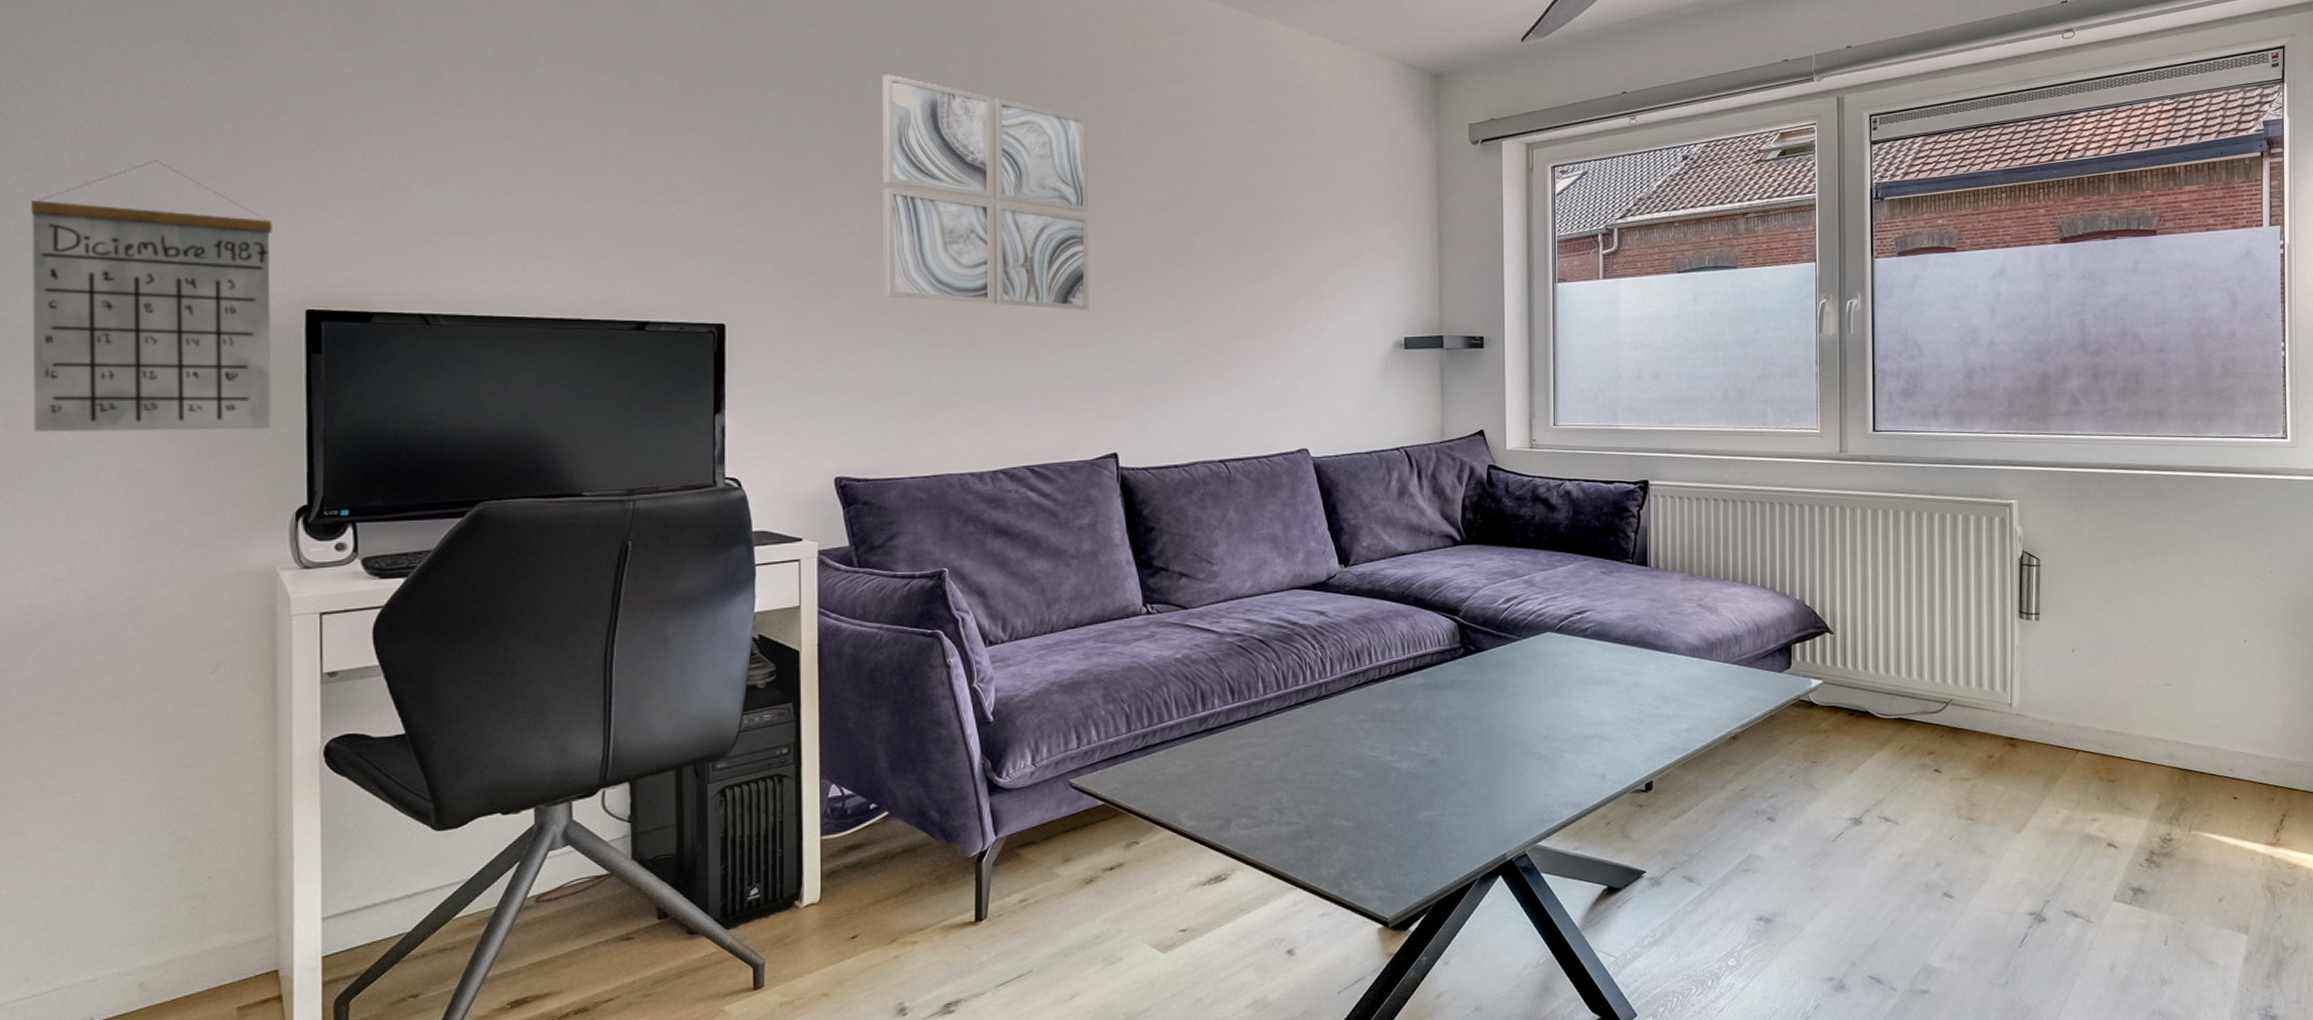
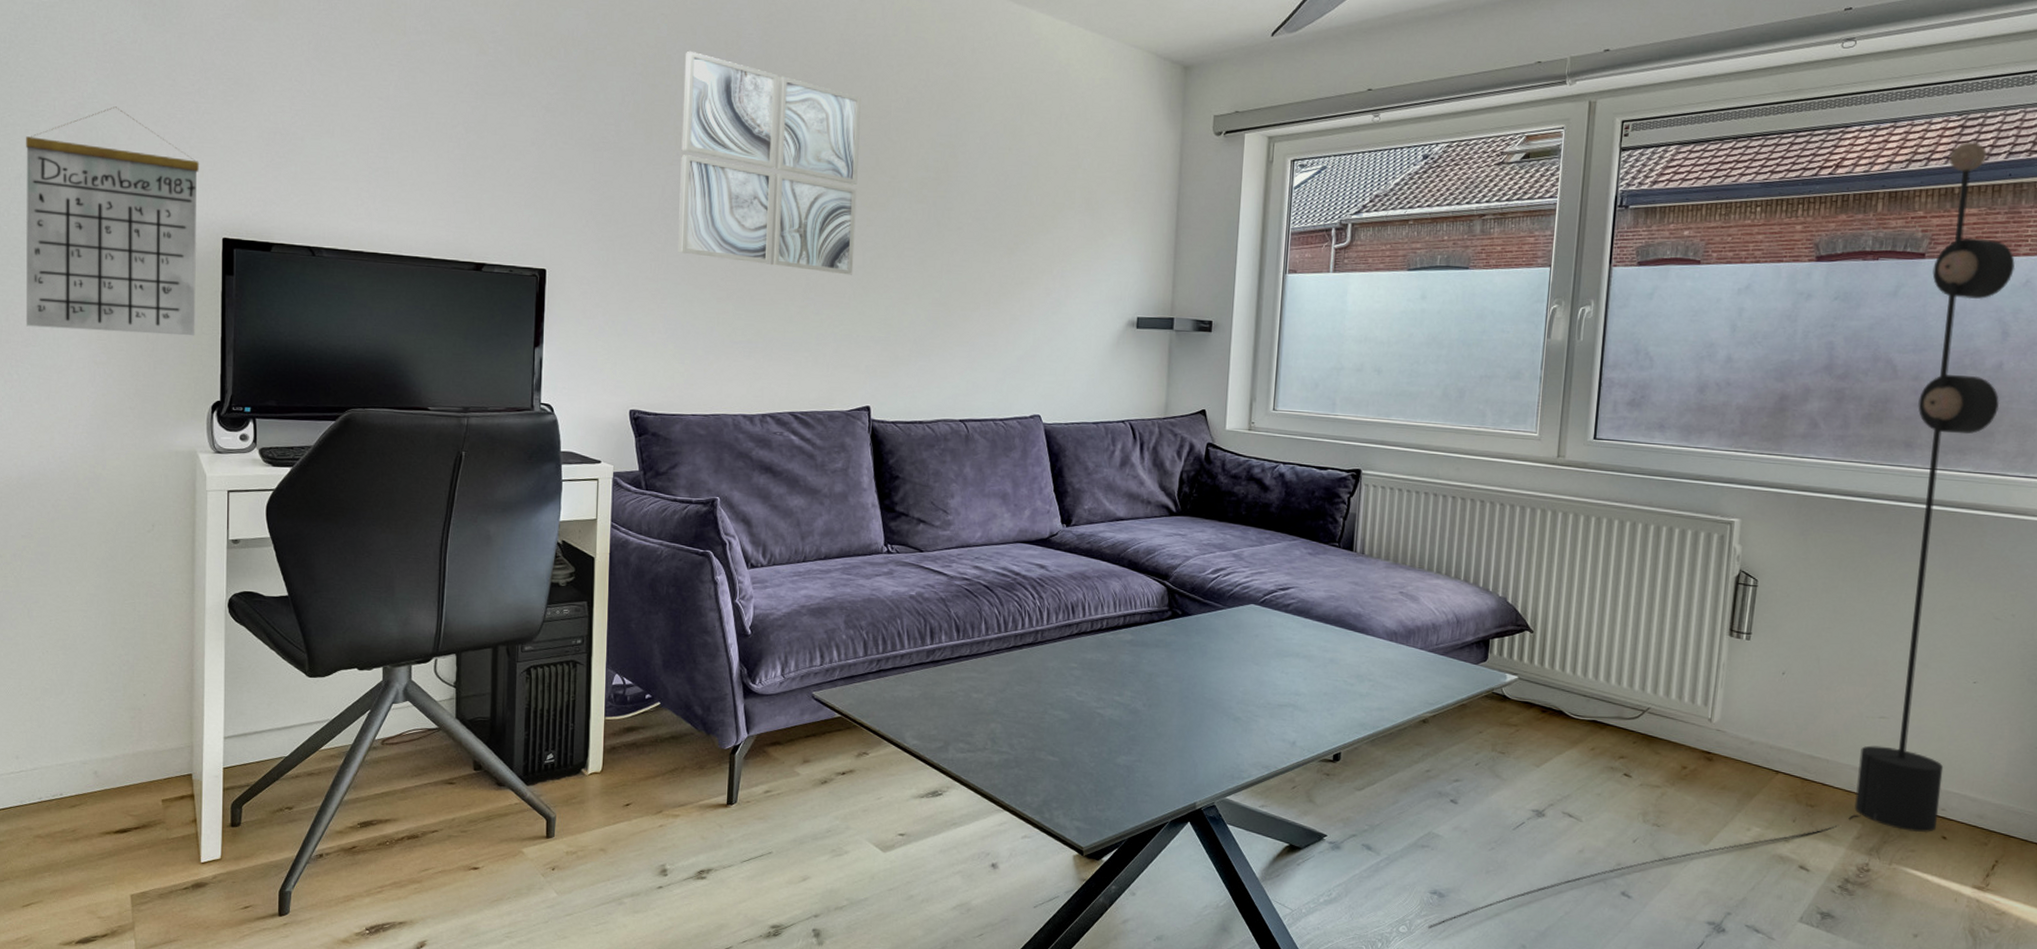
floor lamp: none [1757,123,2237,959] -> present [1428,142,2015,929]

